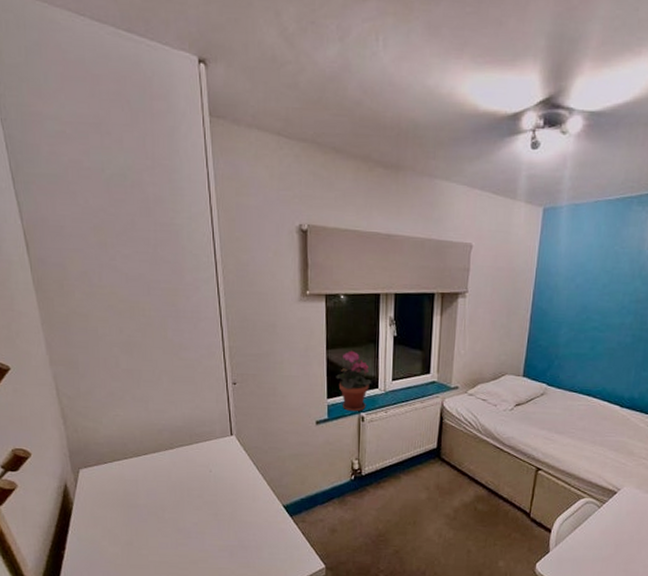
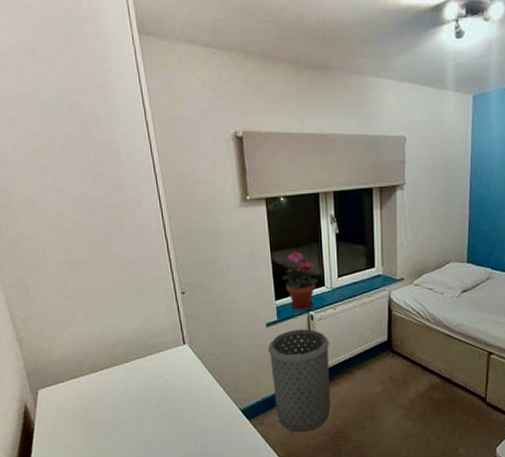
laundry basket: none [315,429,379,532] -> present [267,329,331,432]

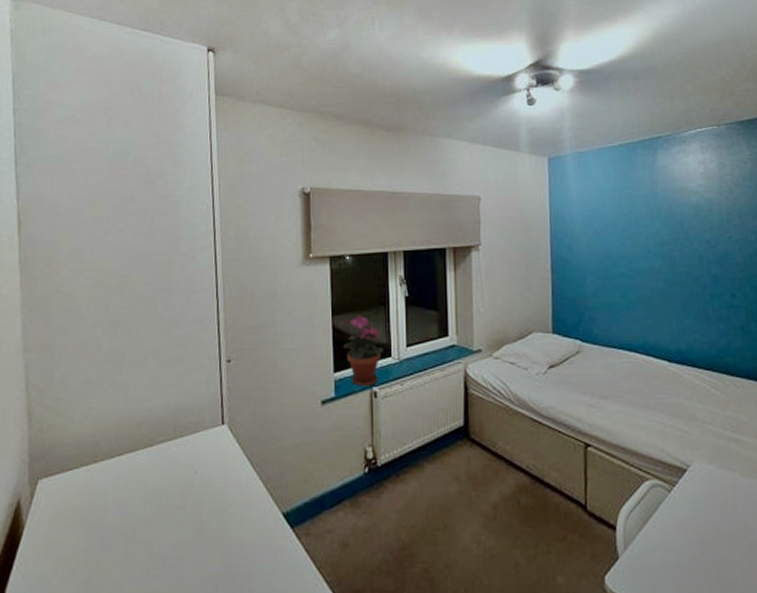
laundry basket: present [267,329,331,432] -> none [321,408,396,547]

